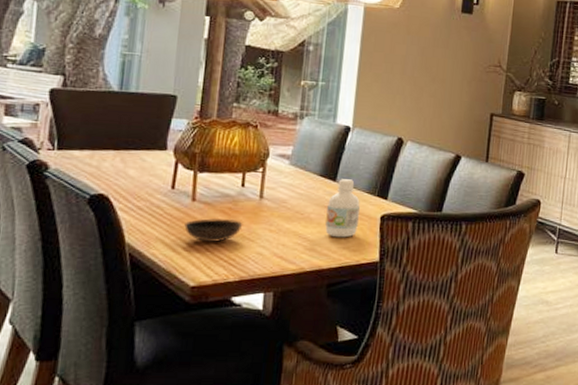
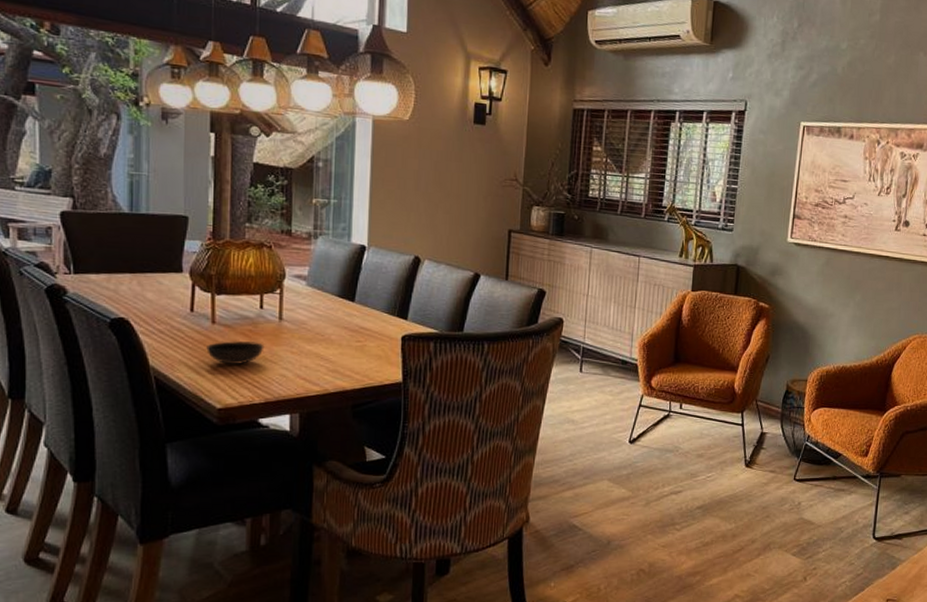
bottle: present [325,179,360,238] -> none [347,299,380,359]

